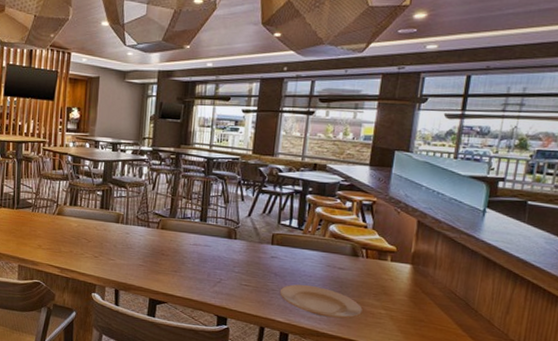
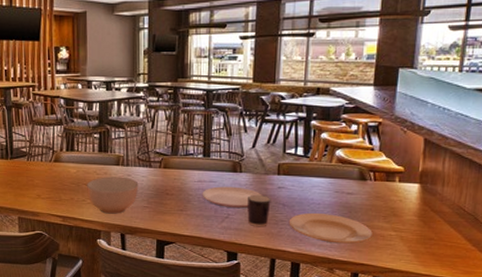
bowl: none [86,233,136,270] -> present [87,177,139,214]
plate: none [196,251,255,275] -> present [202,186,262,209]
mug: none [239,261,264,295] -> present [247,194,271,227]

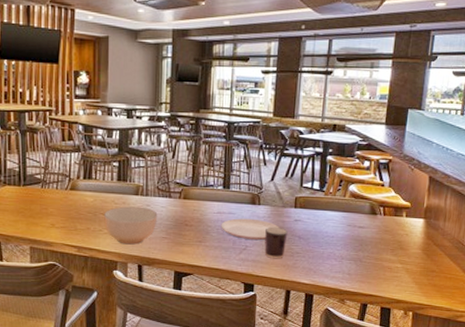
plate: present [288,212,373,244] -> none [303,245,381,276]

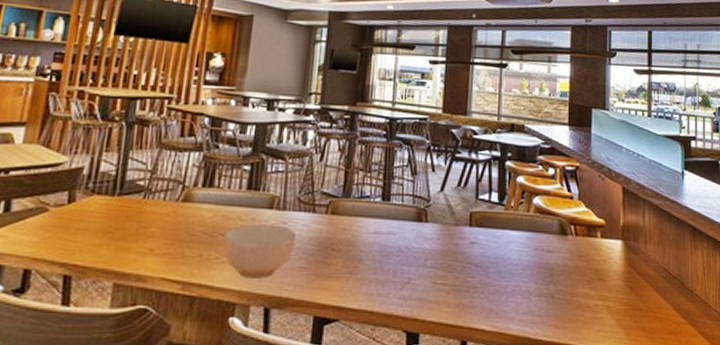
plate: present [221,218,280,241] -> none [377,240,452,271]
mug: present [264,226,288,259] -> none [433,251,462,297]

